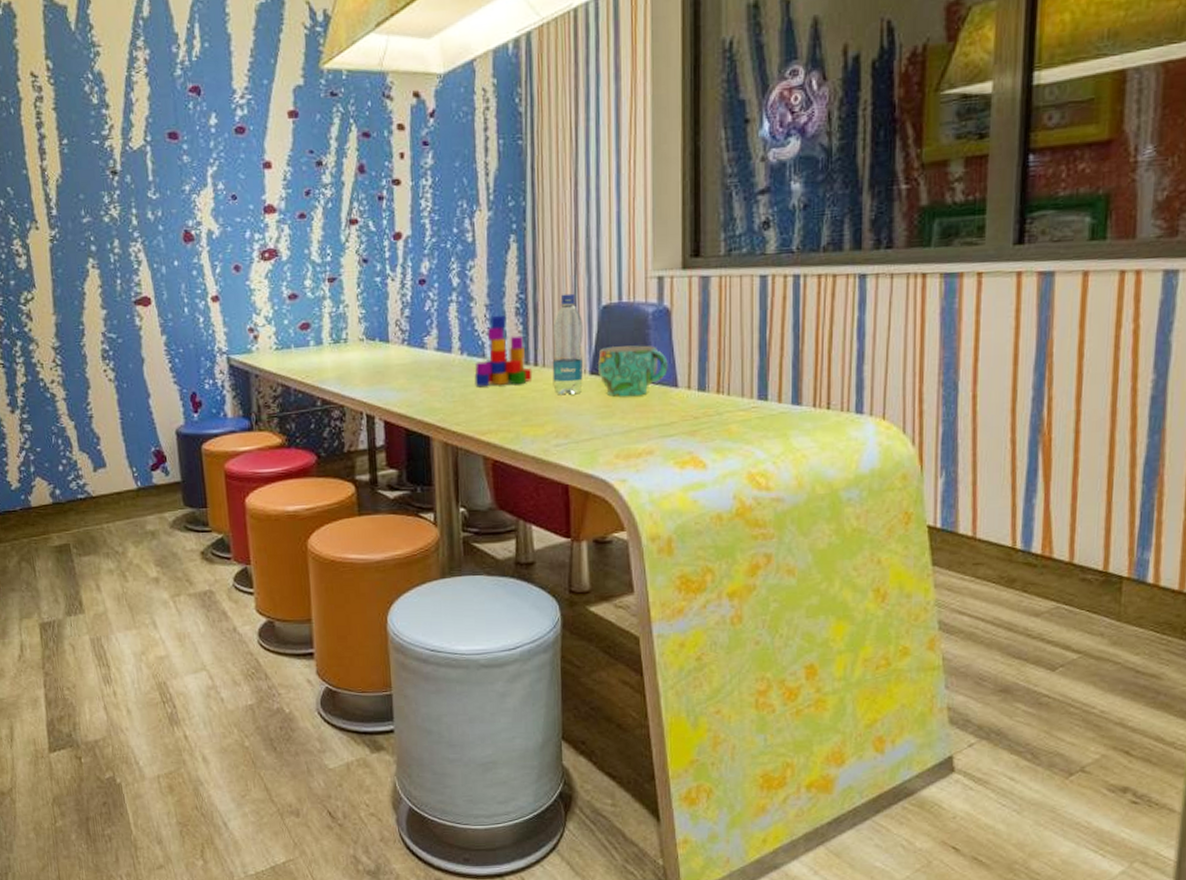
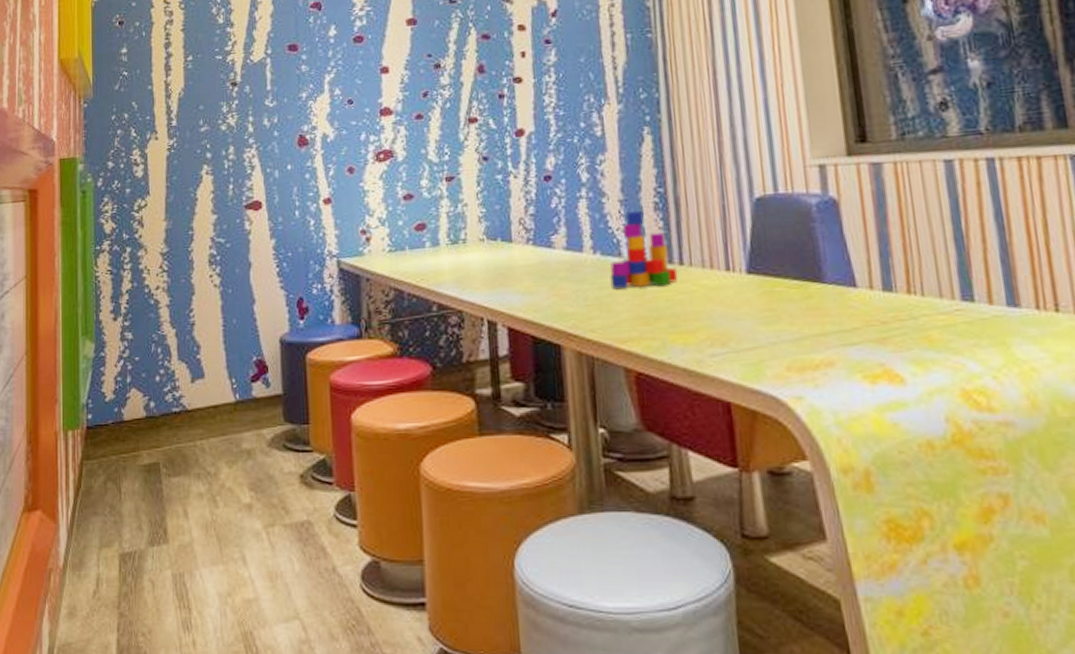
bottle: present [552,293,583,396] -> none [698,185,739,299]
cup: present [598,345,668,397] -> none [755,240,843,300]

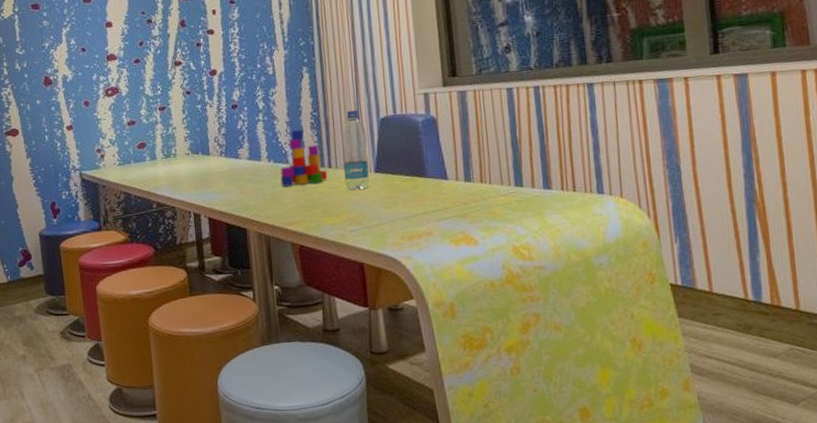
bottle: none [698,185,739,299] -> present [341,109,370,191]

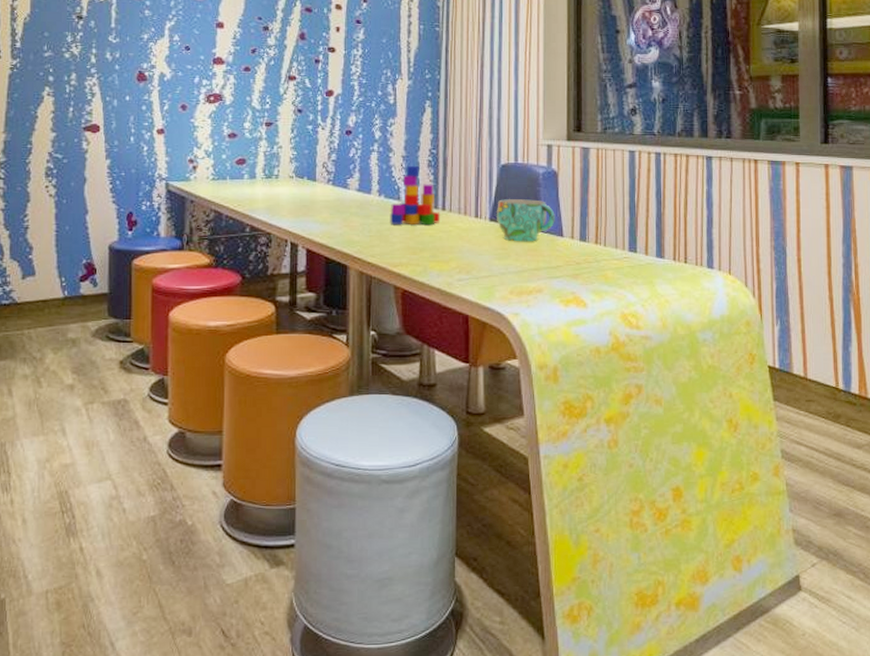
bottle: present [341,109,370,191] -> none [458,152,485,238]
cup: none [380,147,439,190] -> present [497,199,555,242]

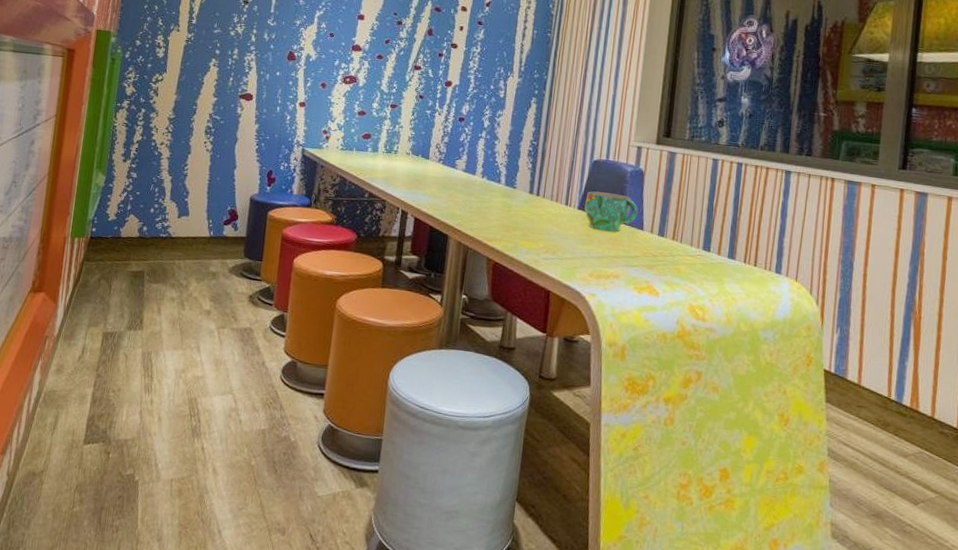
toy blocks: present [390,165,440,226] -> none [489,153,535,208]

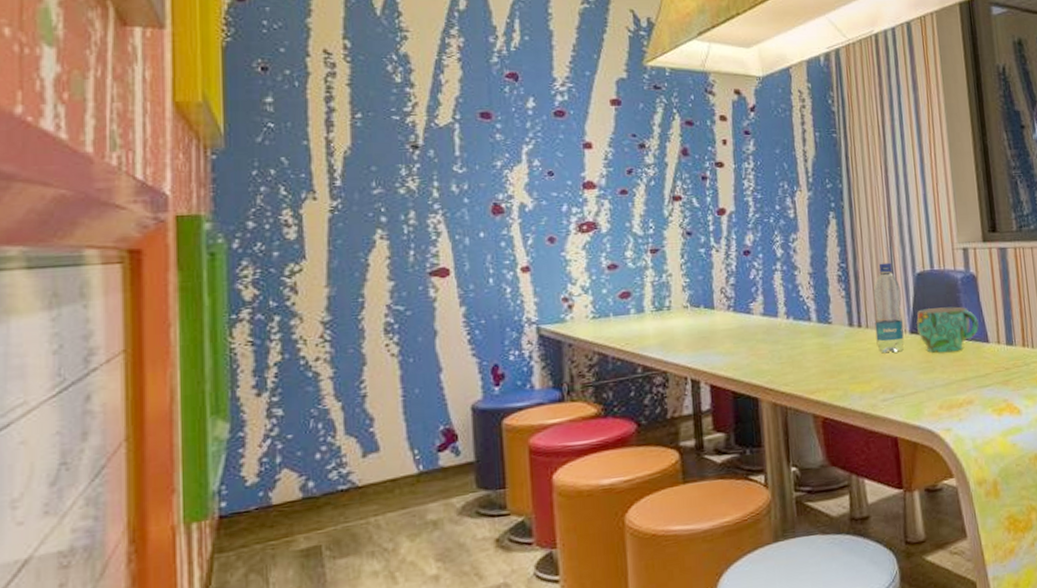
bottle: none [548,146,578,223] -> present [873,262,904,354]

